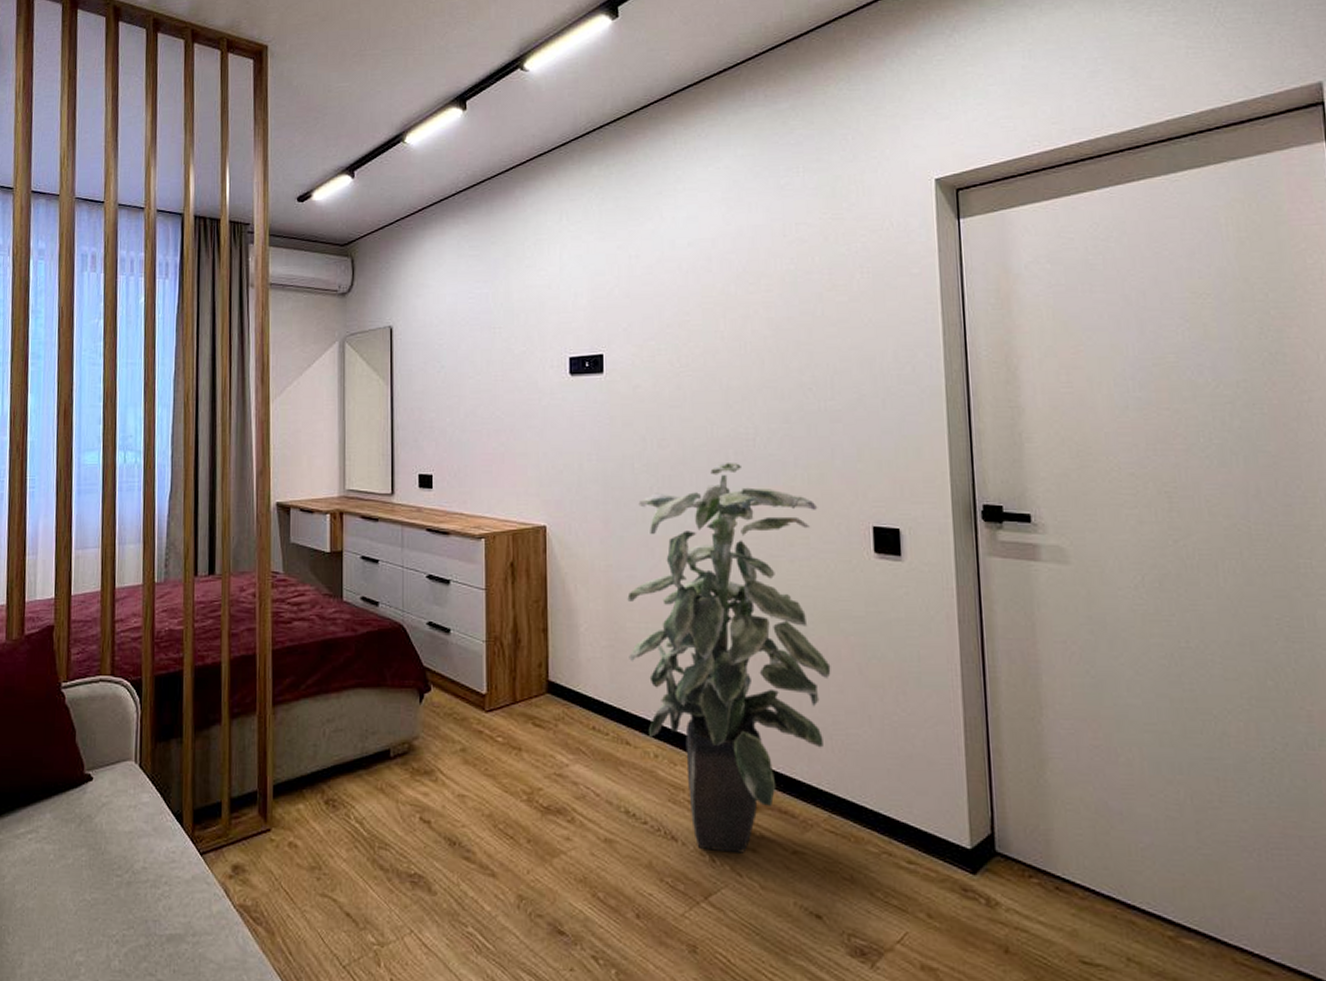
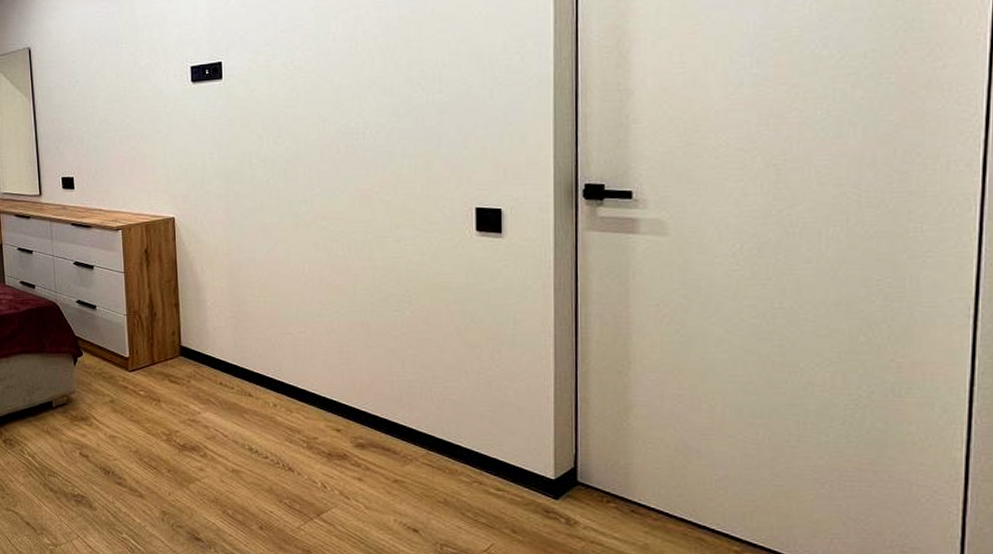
indoor plant: present [627,462,831,853] -> none [248,154,432,481]

